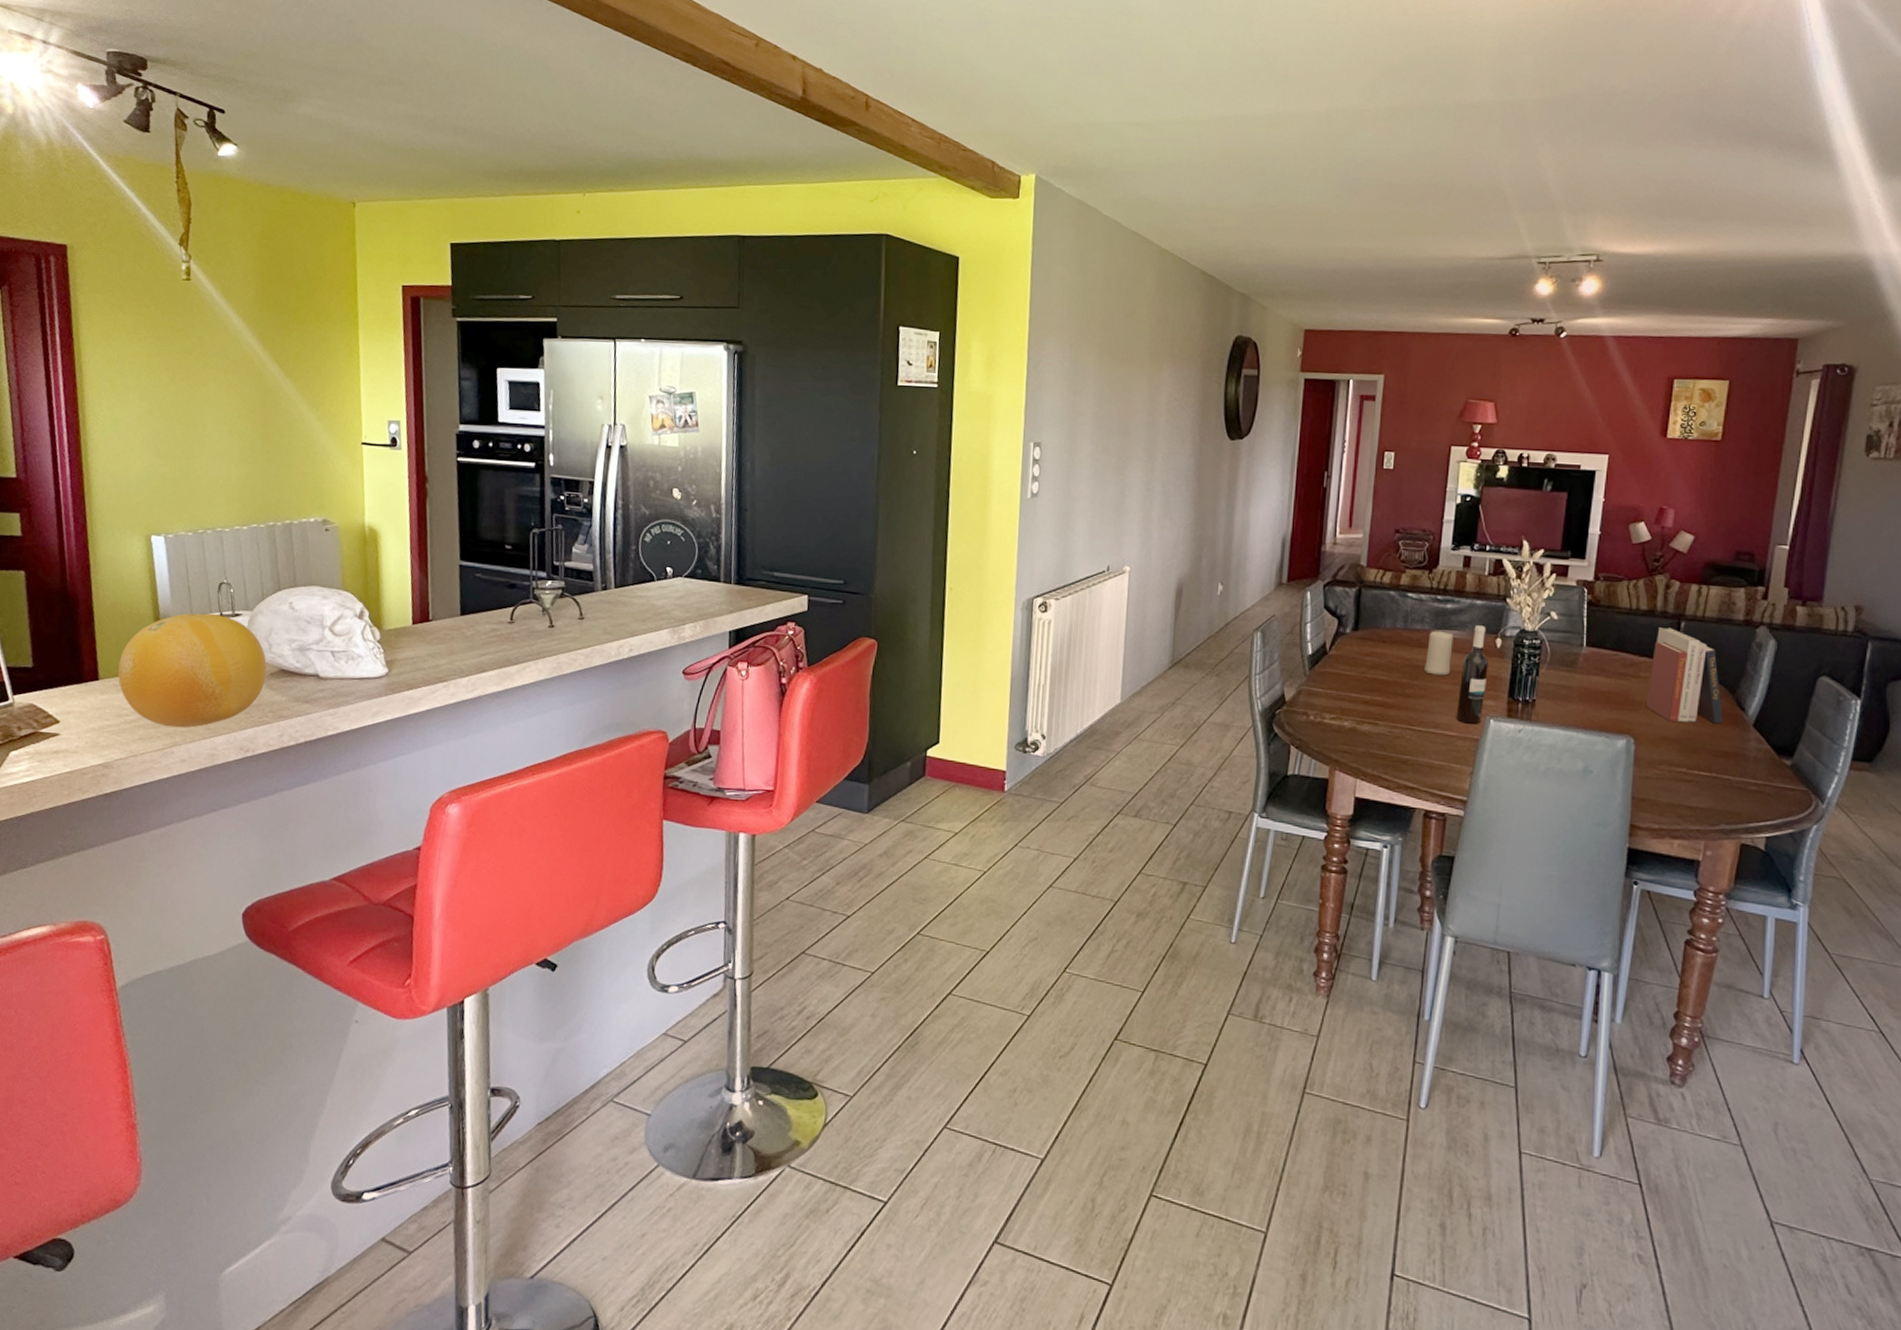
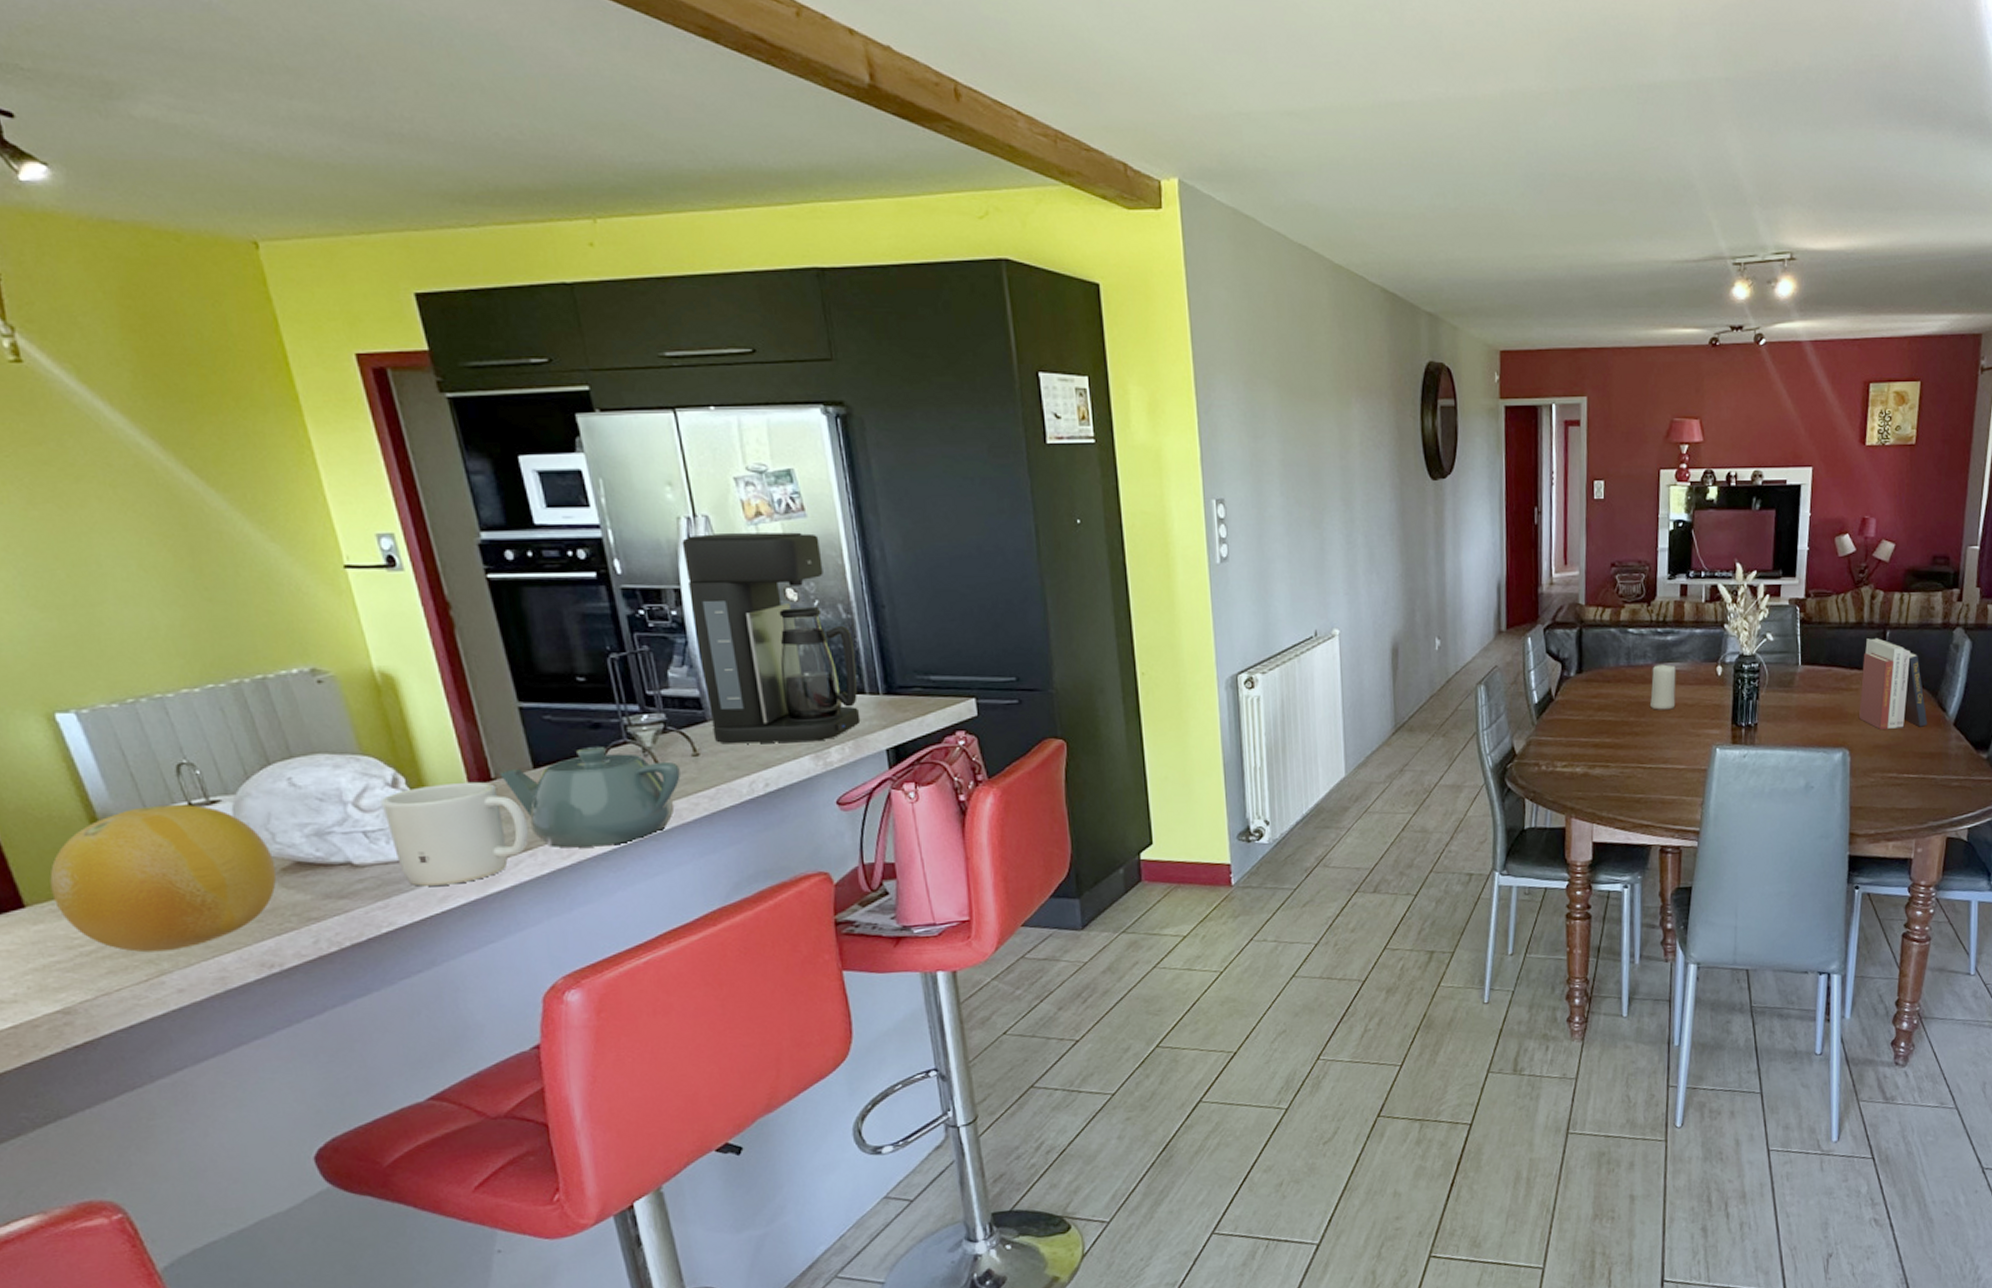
mug: none [348,619,448,703] -> present [381,781,529,886]
teapot: none [435,602,567,686] -> present [499,746,681,848]
coffee maker: none [597,439,718,619] -> present [682,532,861,745]
wine bottle: present [1456,625,1488,725] -> none [1683,654,1711,756]

